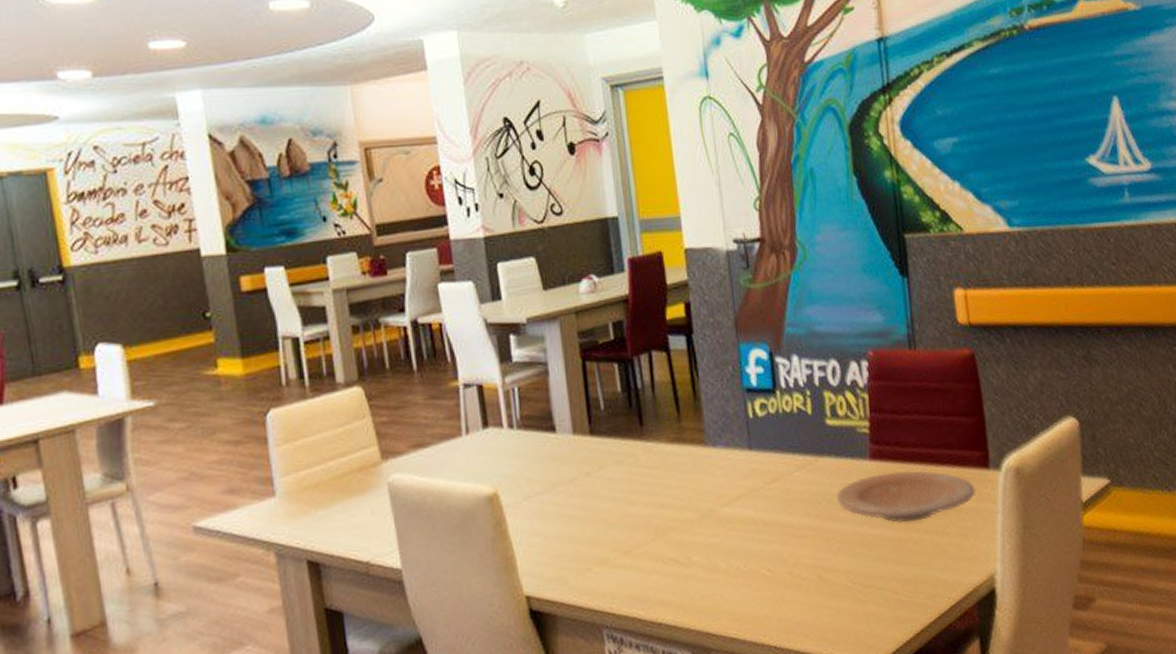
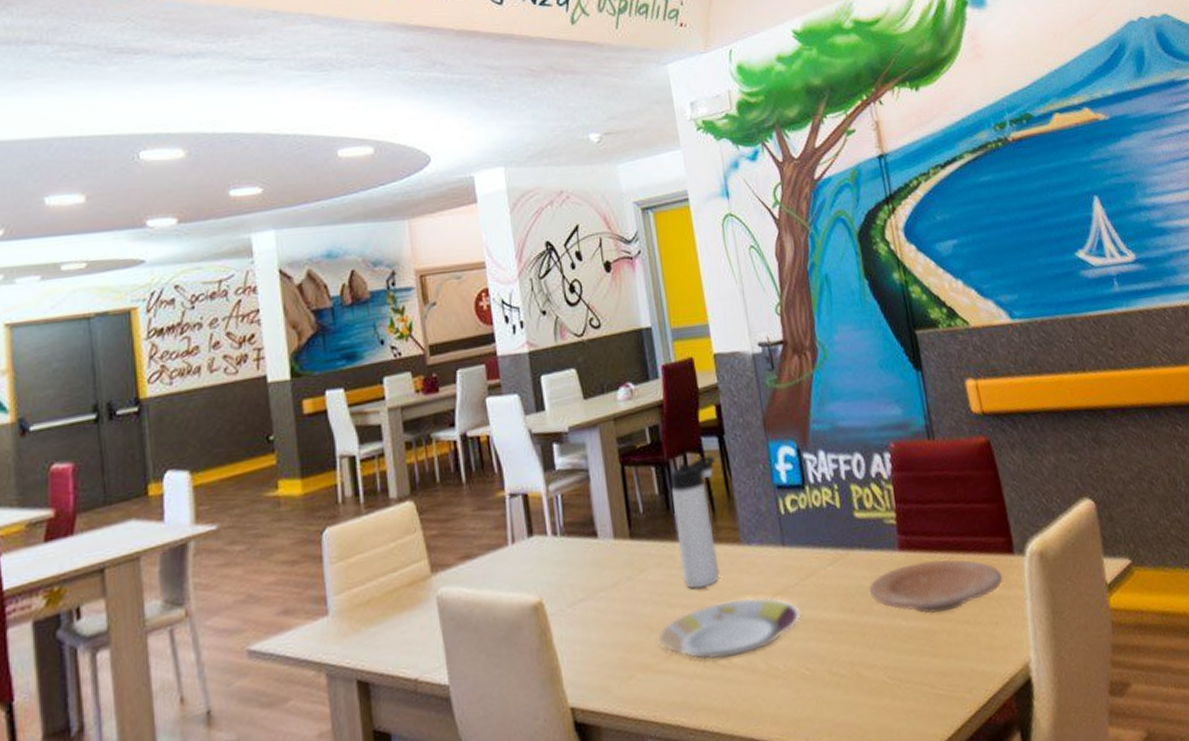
plate: none [618,498,764,557] -> present [659,596,800,660]
thermos bottle: none [634,353,683,489] -> present [670,454,720,590]

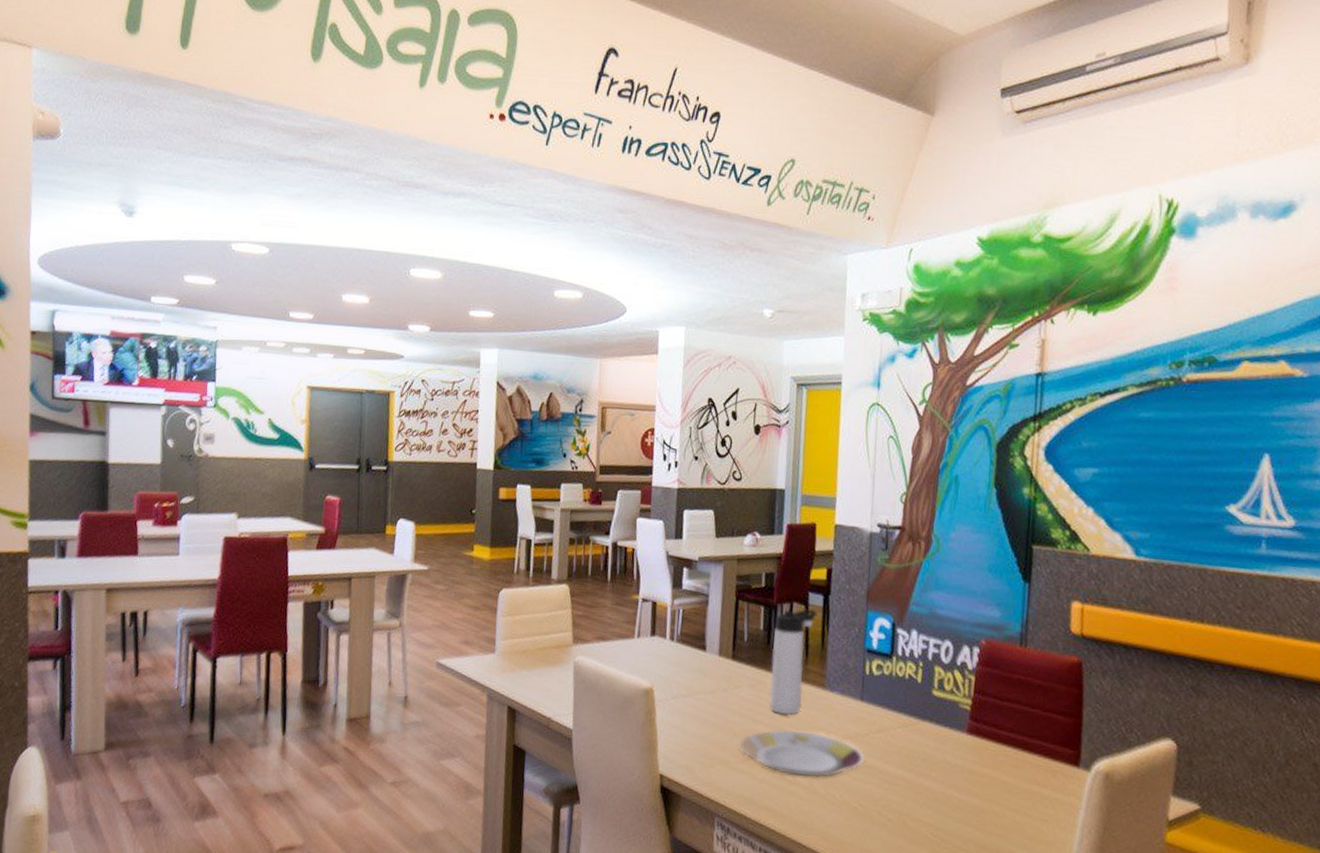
plate: present [870,559,1003,613] -> none [931,746,1062,798]

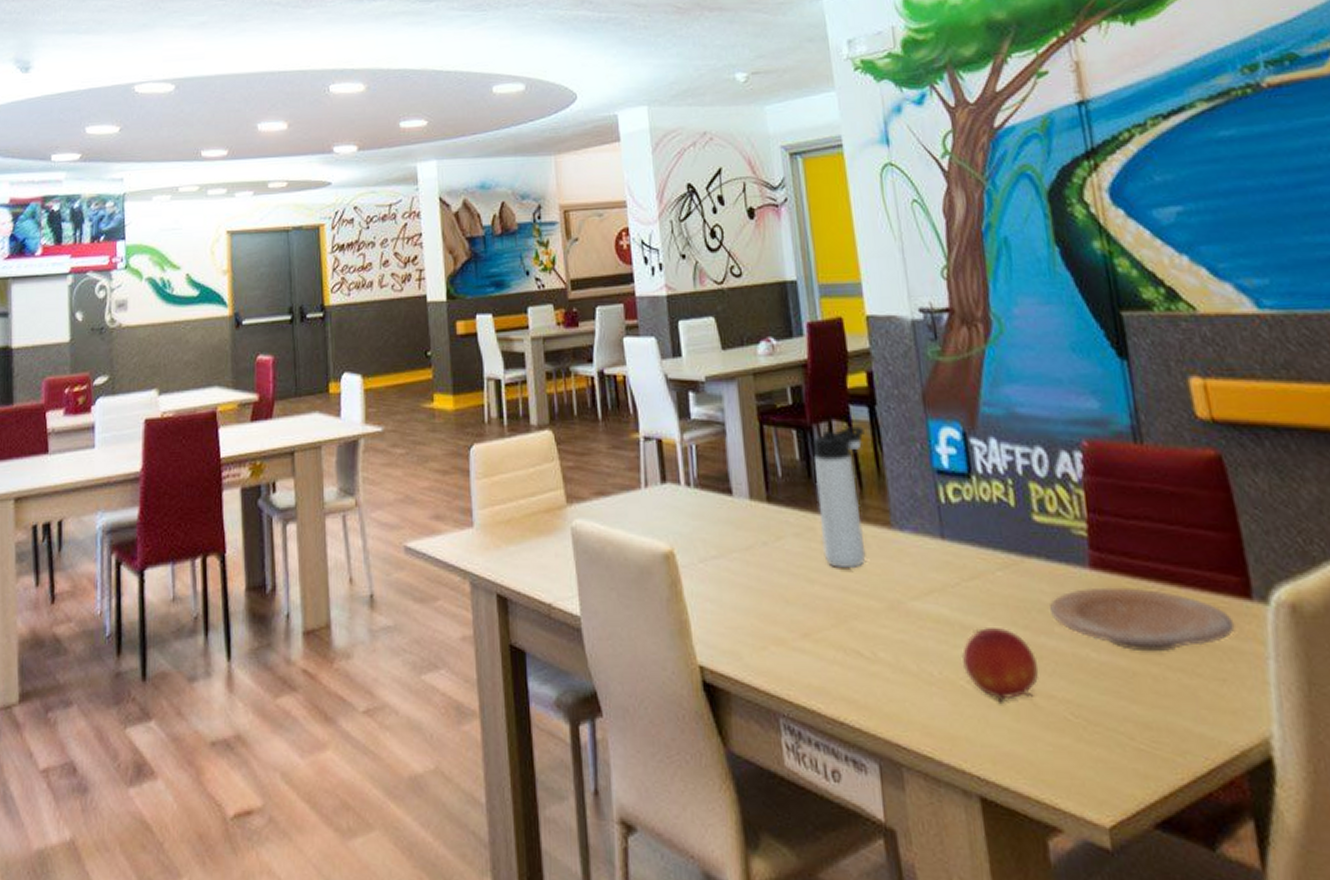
plate: present [740,729,864,778] -> none [796,588,961,650]
fruit: none [859,768,914,822] -> present [961,628,1039,703]
plate: none [931,746,1062,798] -> present [1050,587,1235,652]

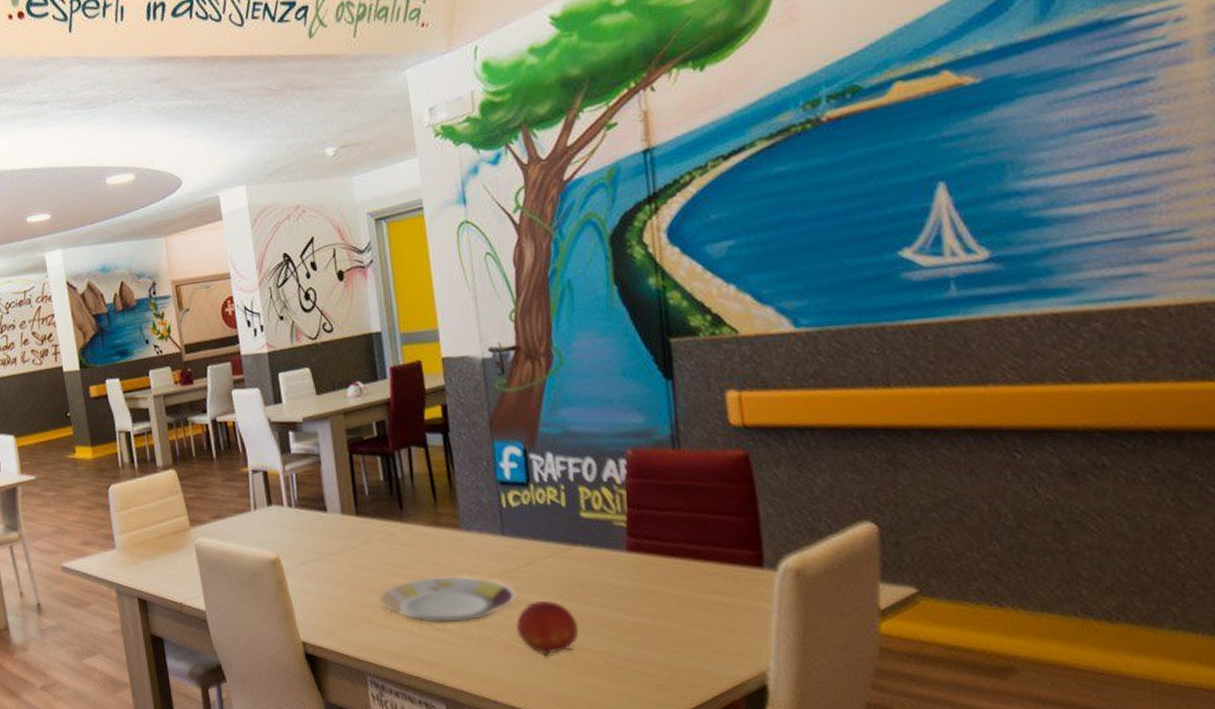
plate: none [796,588,961,650] -> present [380,576,516,623]
thermos bottle: present [813,425,866,569] -> none [395,449,439,564]
plate: present [1050,587,1235,652] -> none [591,564,746,613]

